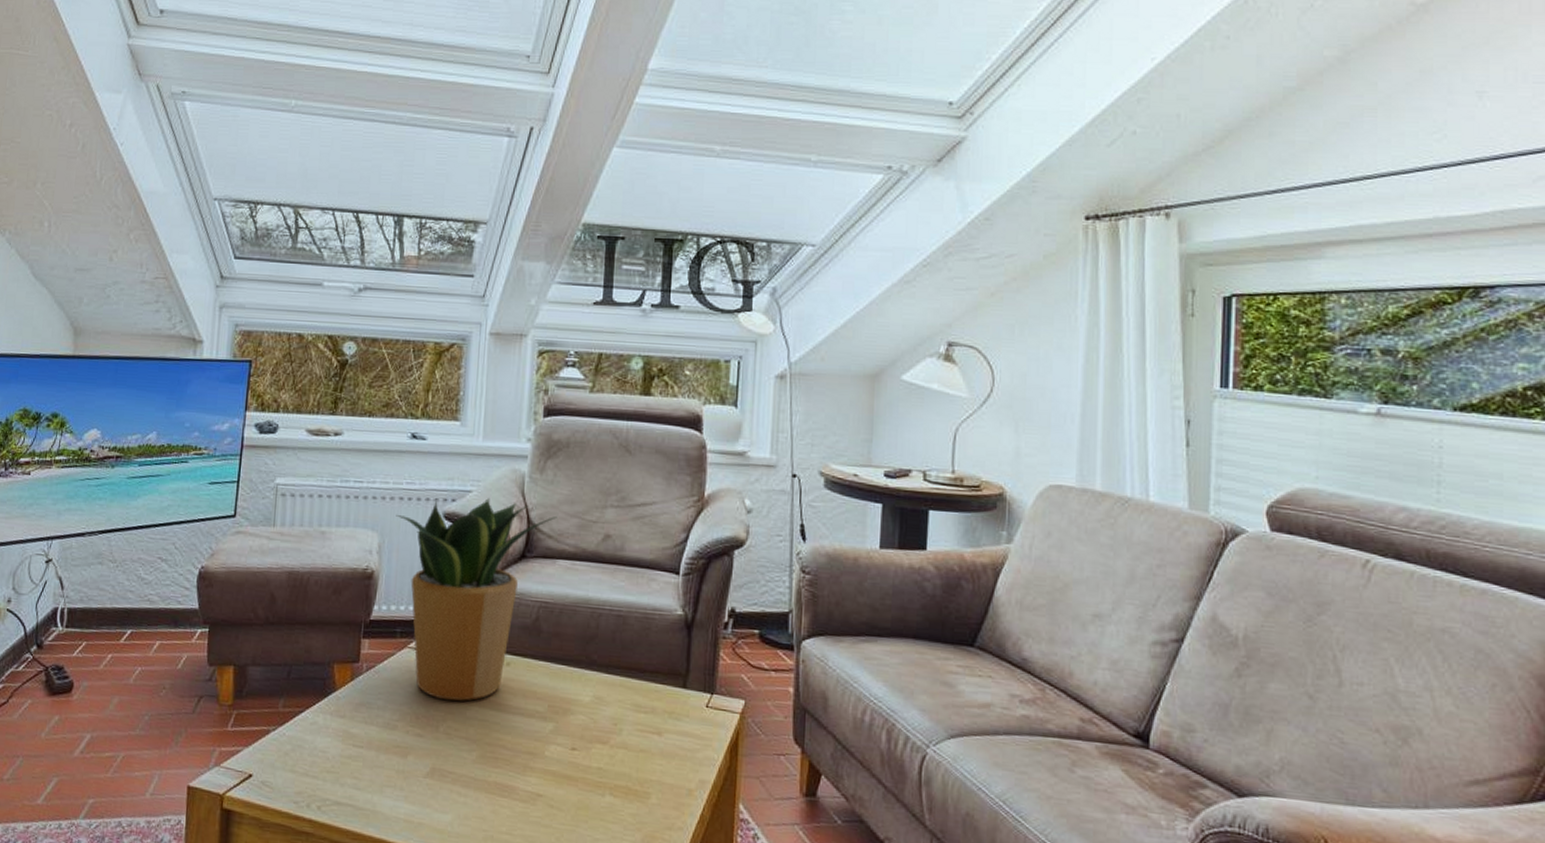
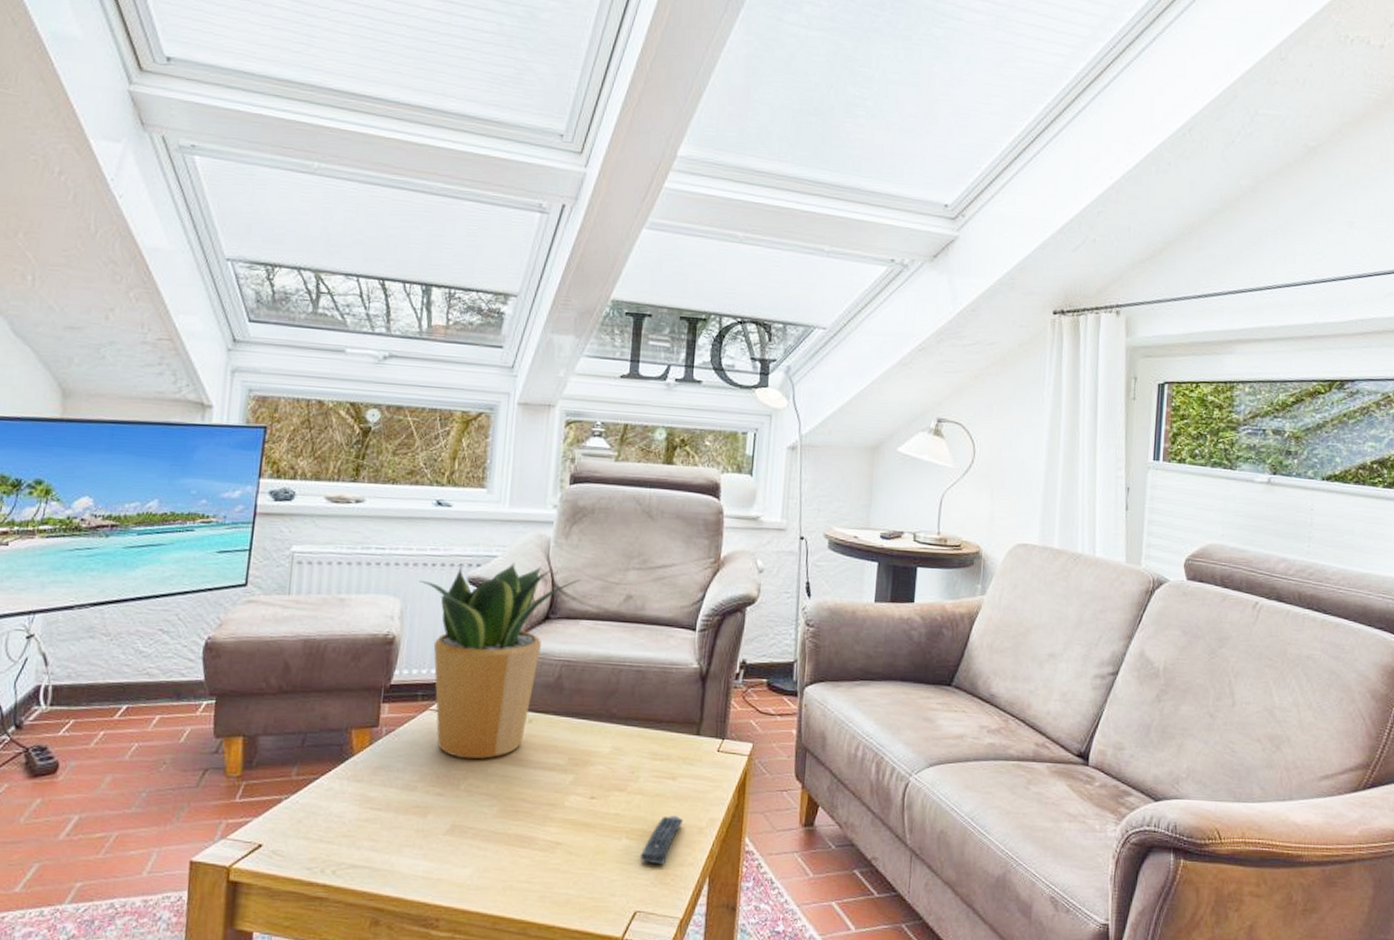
remote control: none [625,774,671,827] -> present [640,816,684,865]

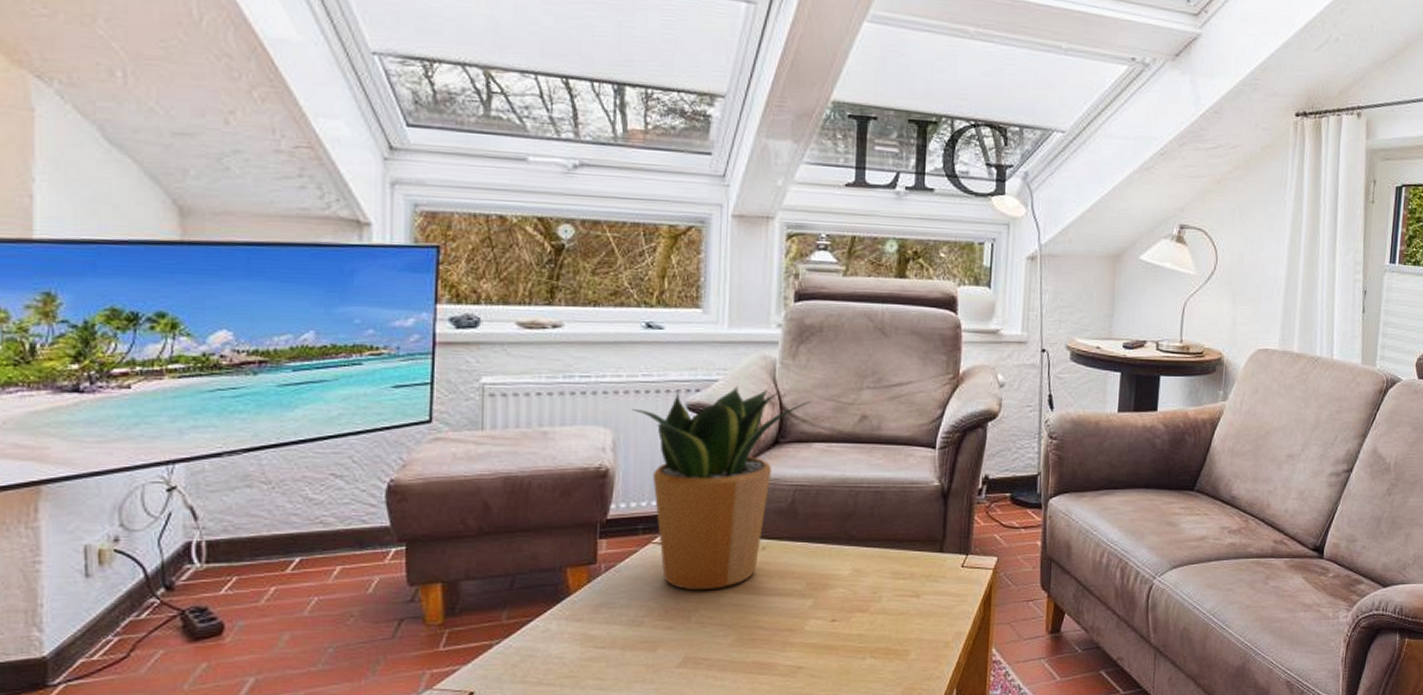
remote control: present [640,816,684,865] -> none [886,632,929,681]

